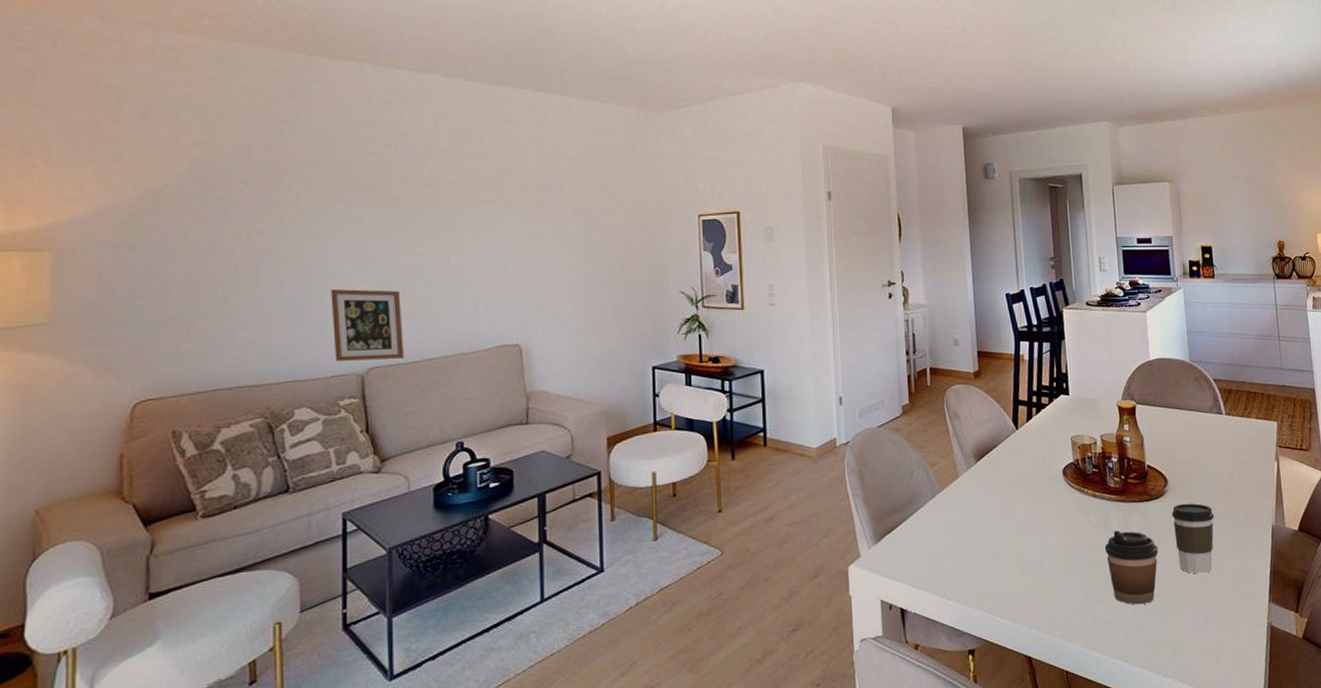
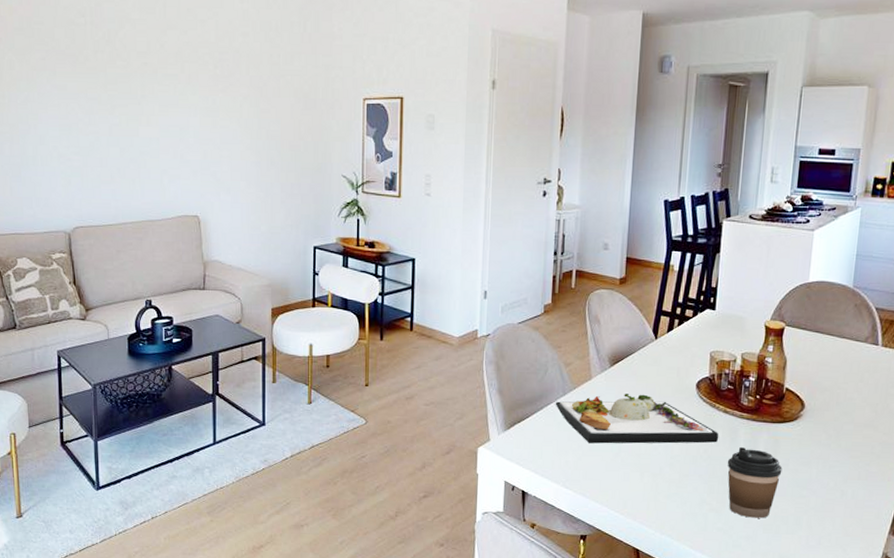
picture frame: present [331,288,404,362] -> none [41,152,102,221]
dinner plate: none [925,487,1093,546] -> present [555,394,719,444]
coffee cup: present [1172,503,1214,574] -> none [801,429,848,499]

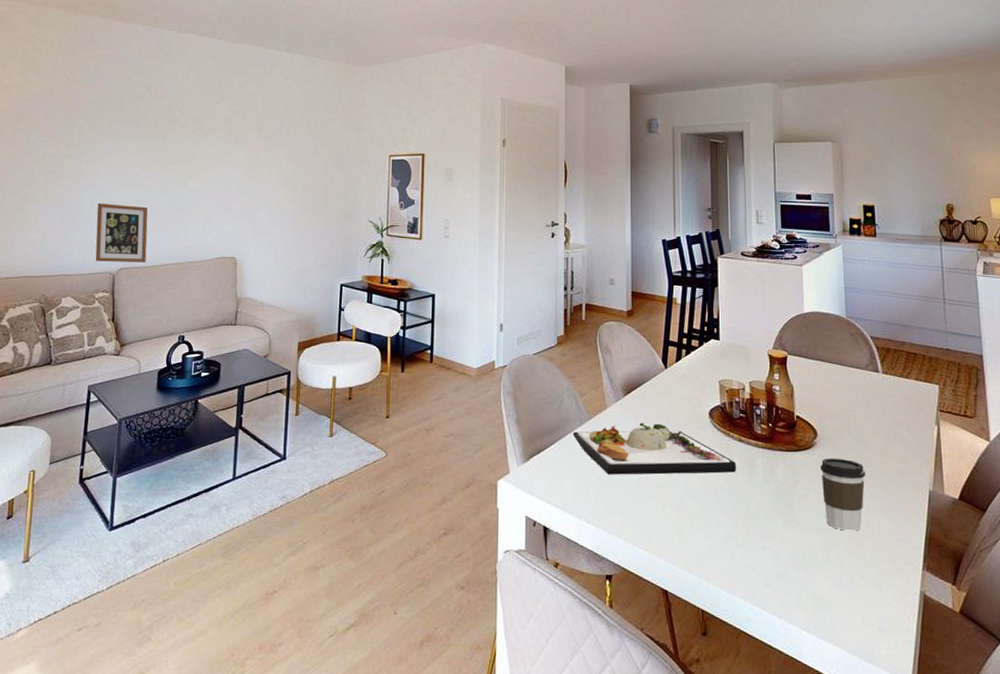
picture frame: none [41,152,102,221] -> present [95,203,148,262]
coffee cup: present [728,446,783,518] -> none [749,476,804,554]
coffee cup: none [801,429,848,499] -> present [820,458,866,531]

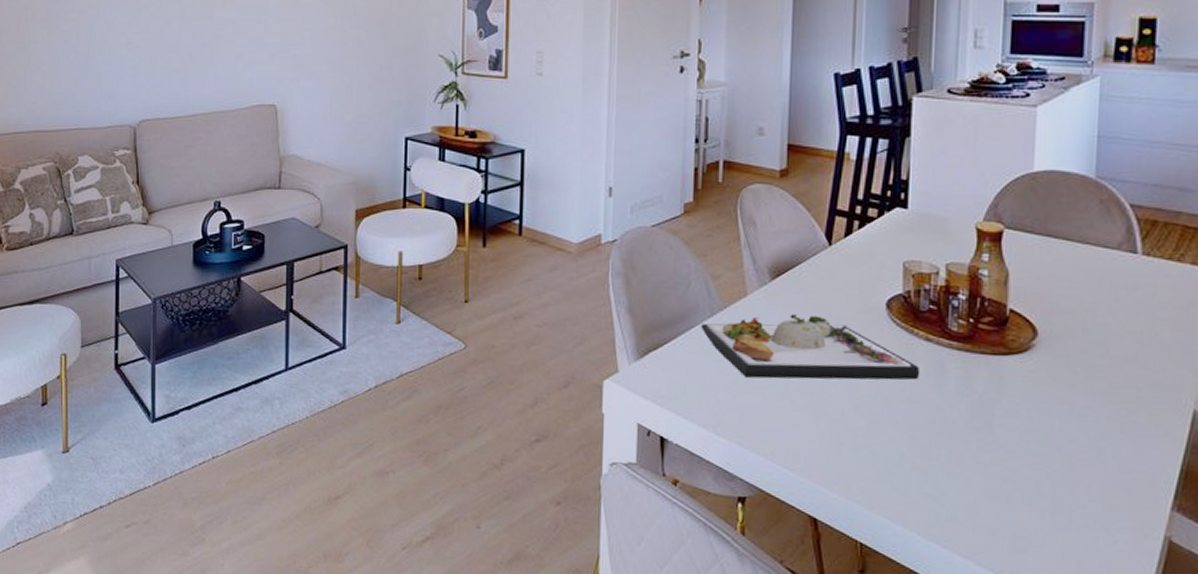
picture frame: present [95,203,148,262] -> none [109,39,171,112]
coffee cup: present [820,458,866,531] -> none [1038,364,1102,458]

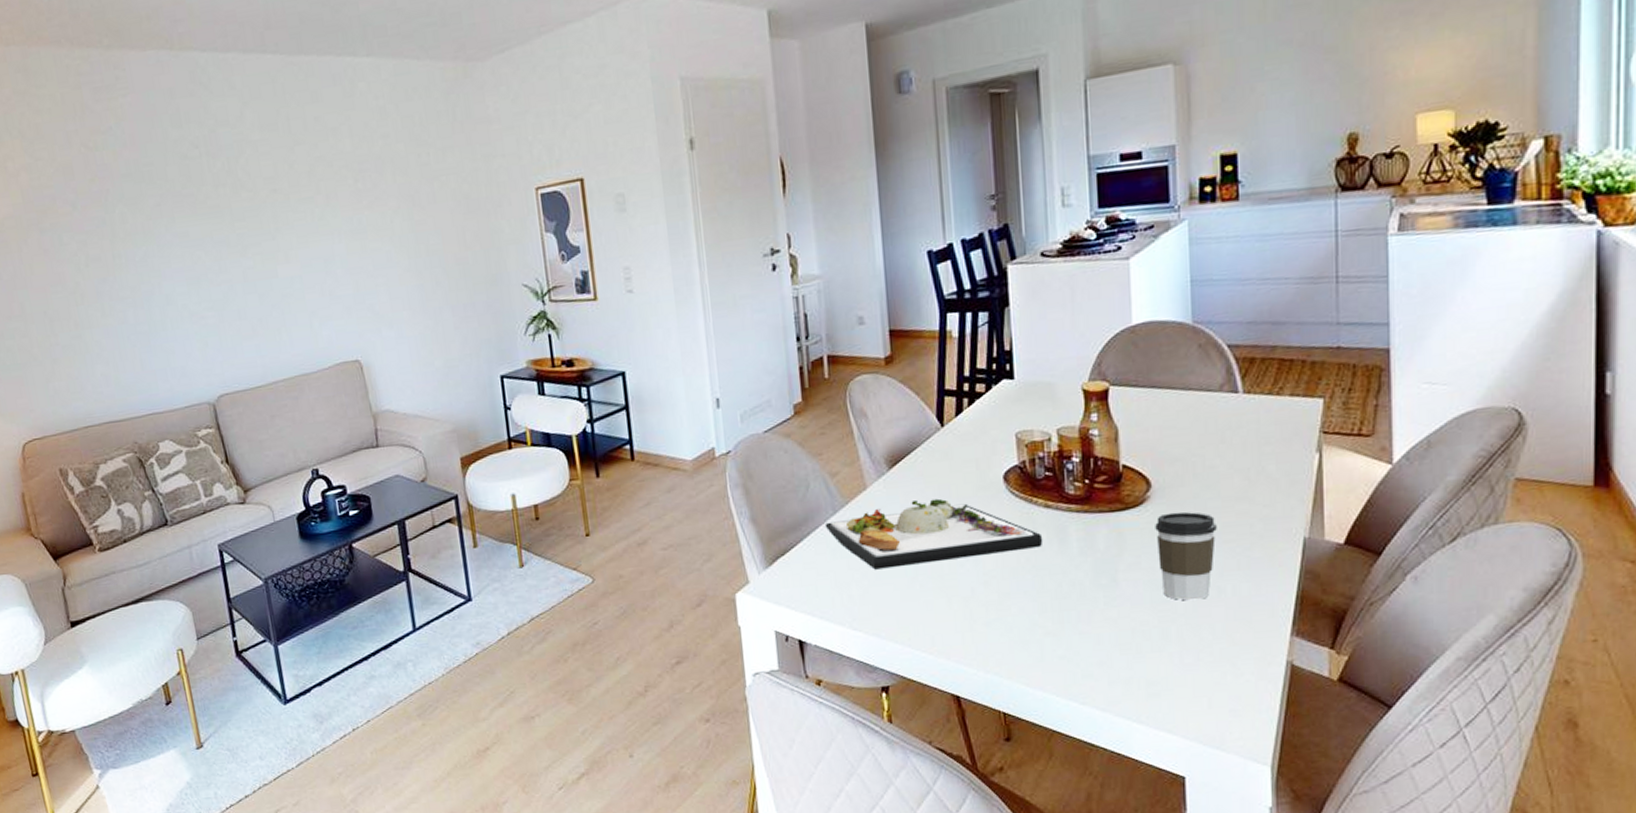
coffee cup: none [1038,364,1102,458] -> present [1155,511,1217,601]

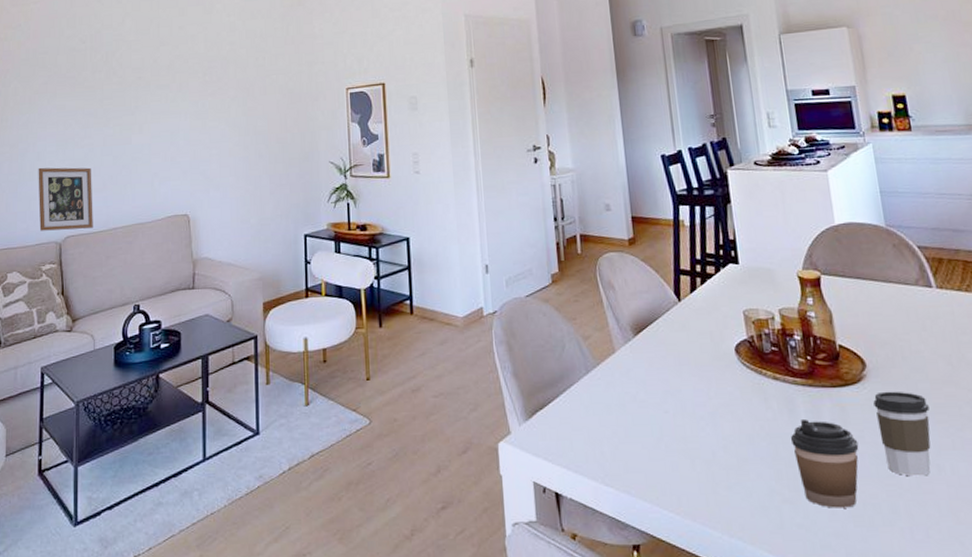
picture frame: none [170,310,249,391] -> present [38,167,93,231]
dinner plate: present [825,498,1043,570] -> none [578,365,775,428]
coffee cup: none [1060,547,1134,638] -> present [791,418,859,508]

